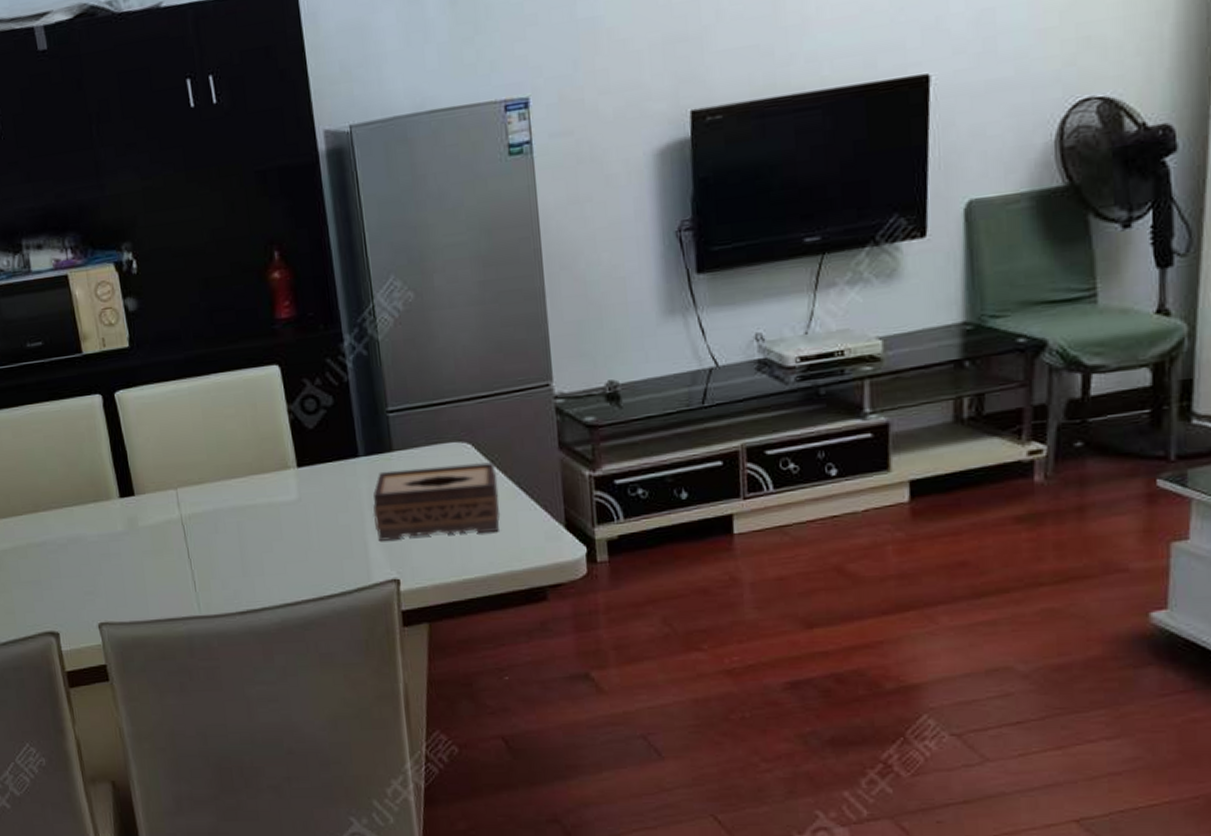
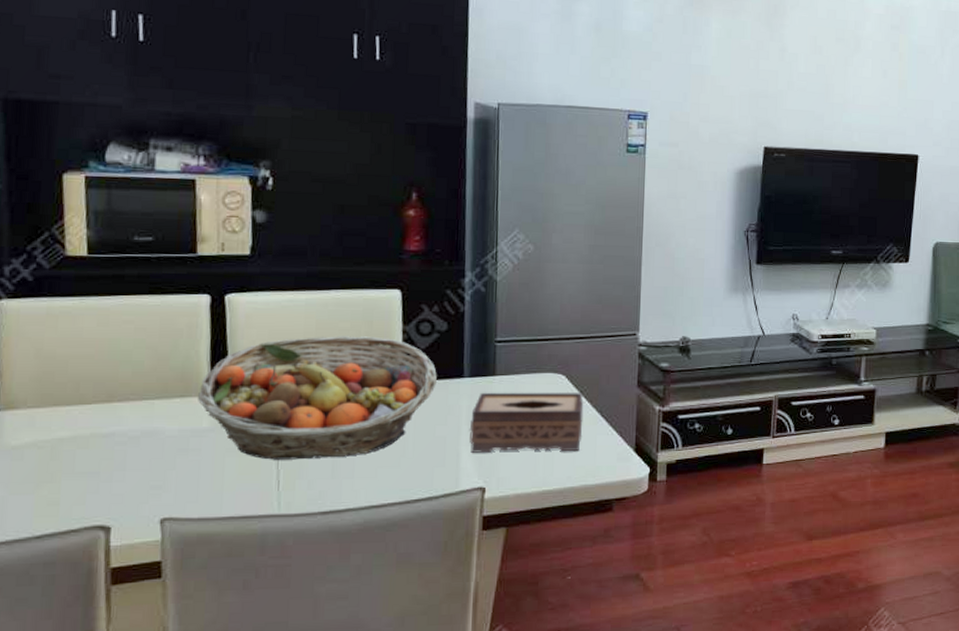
fruit basket: none [108,420,331,560] -> present [198,336,437,460]

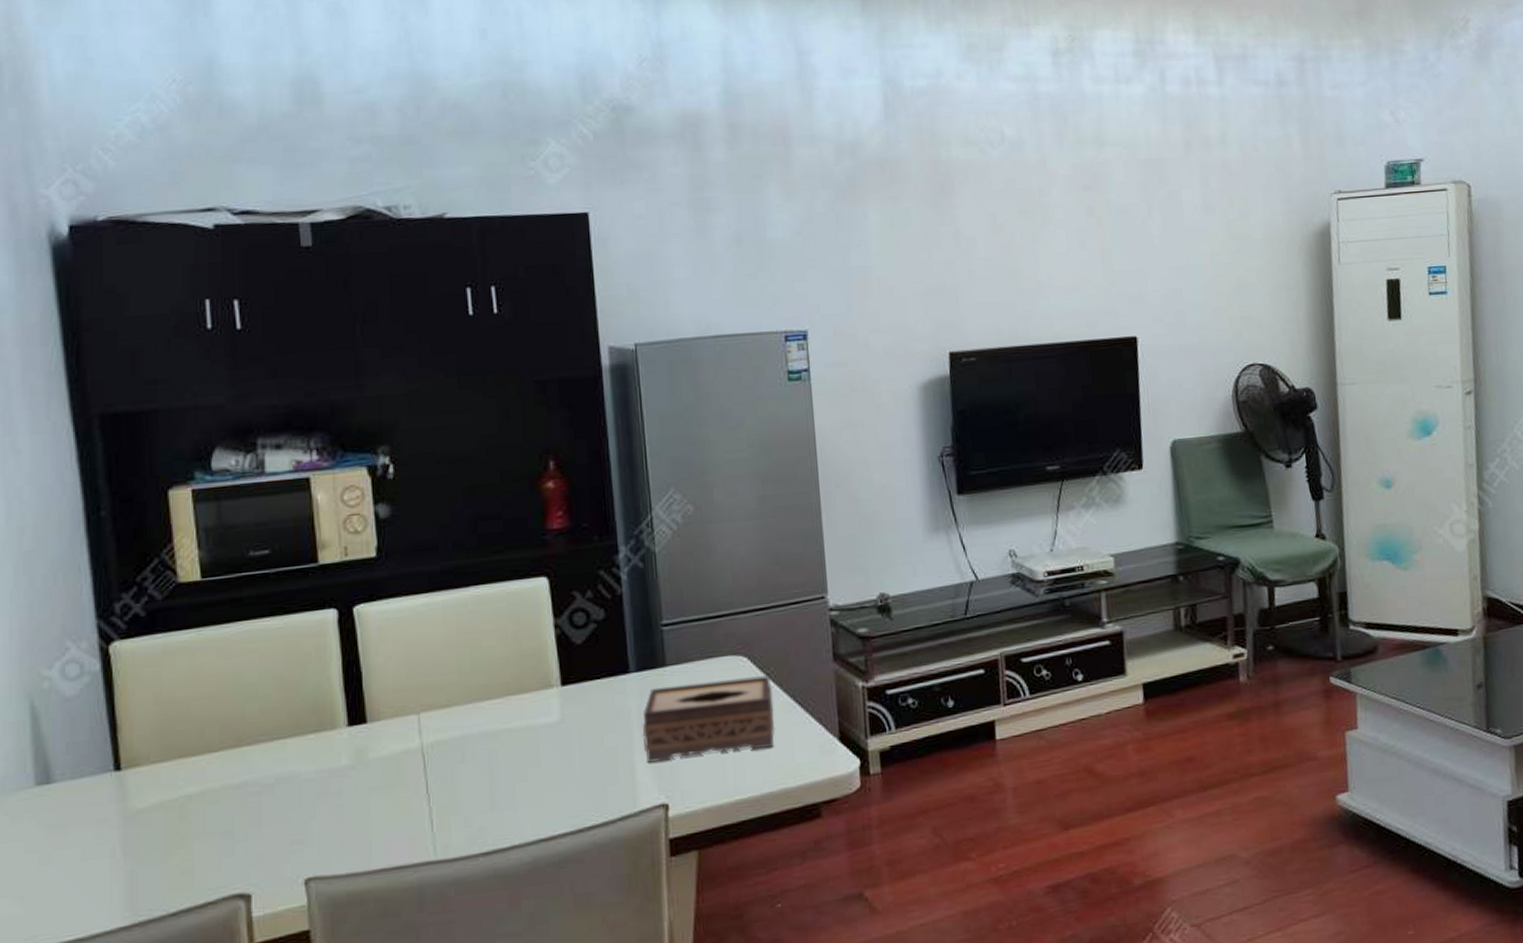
fruit basket: present [198,336,437,460] -> none [334,635,599,796]

